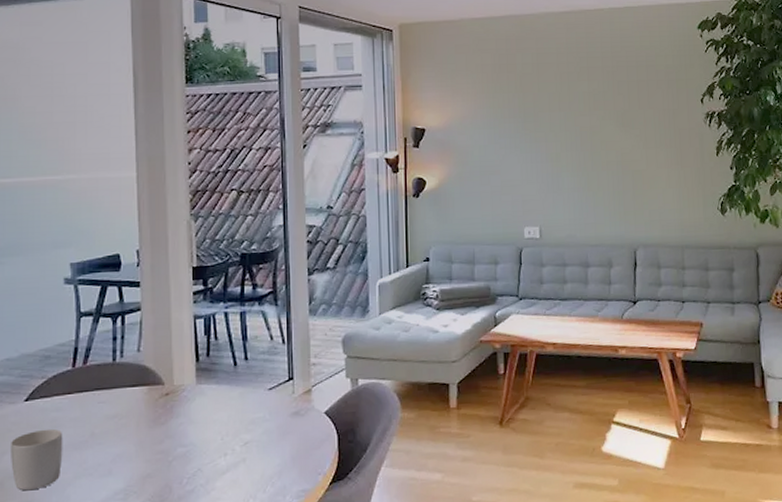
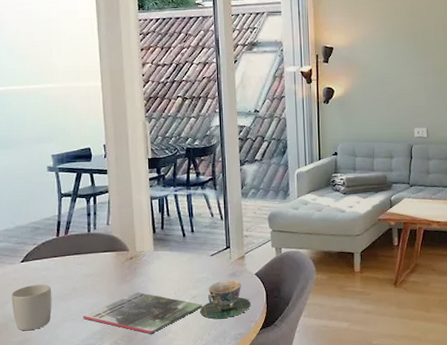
magazine: none [102,437,256,493] -> present [82,291,202,334]
teacup: none [253,420,318,472] -> present [200,279,251,319]

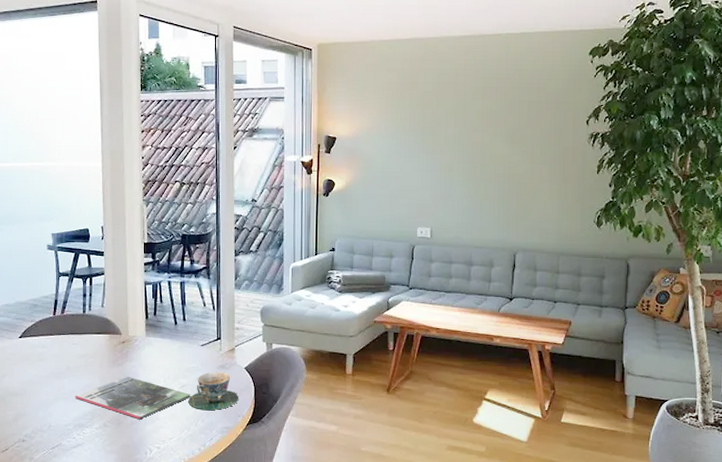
mug: present [12,284,52,331] -> none [9,360,47,406]

